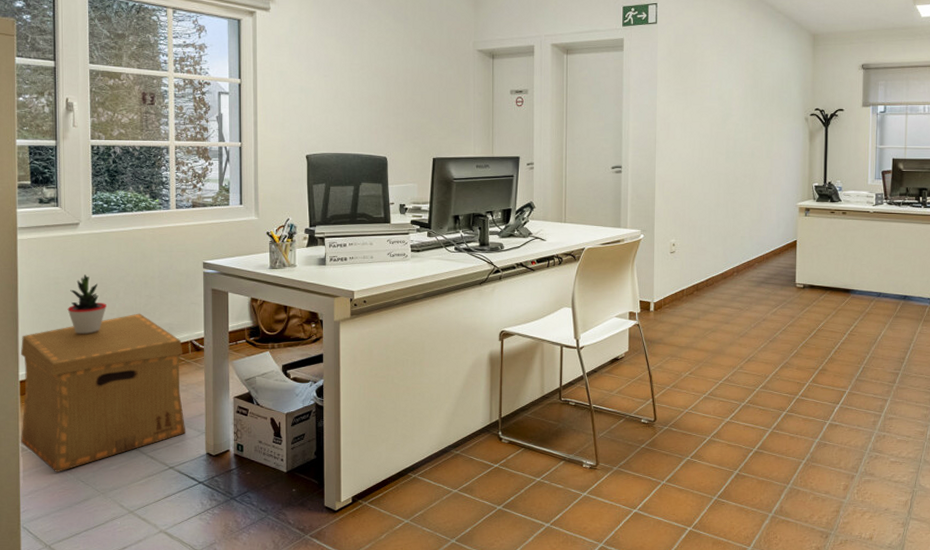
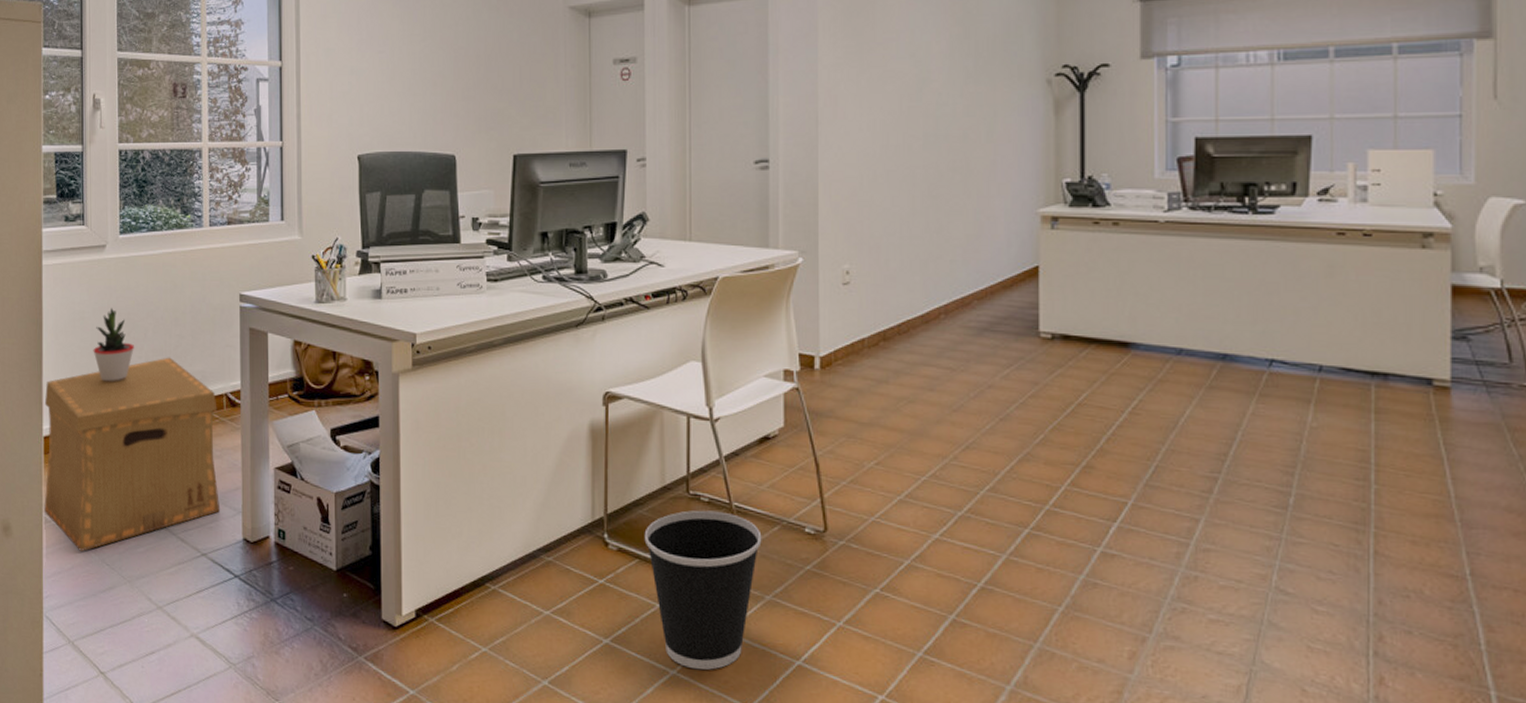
wastebasket: none [528,411,612,522] -> present [644,510,762,670]

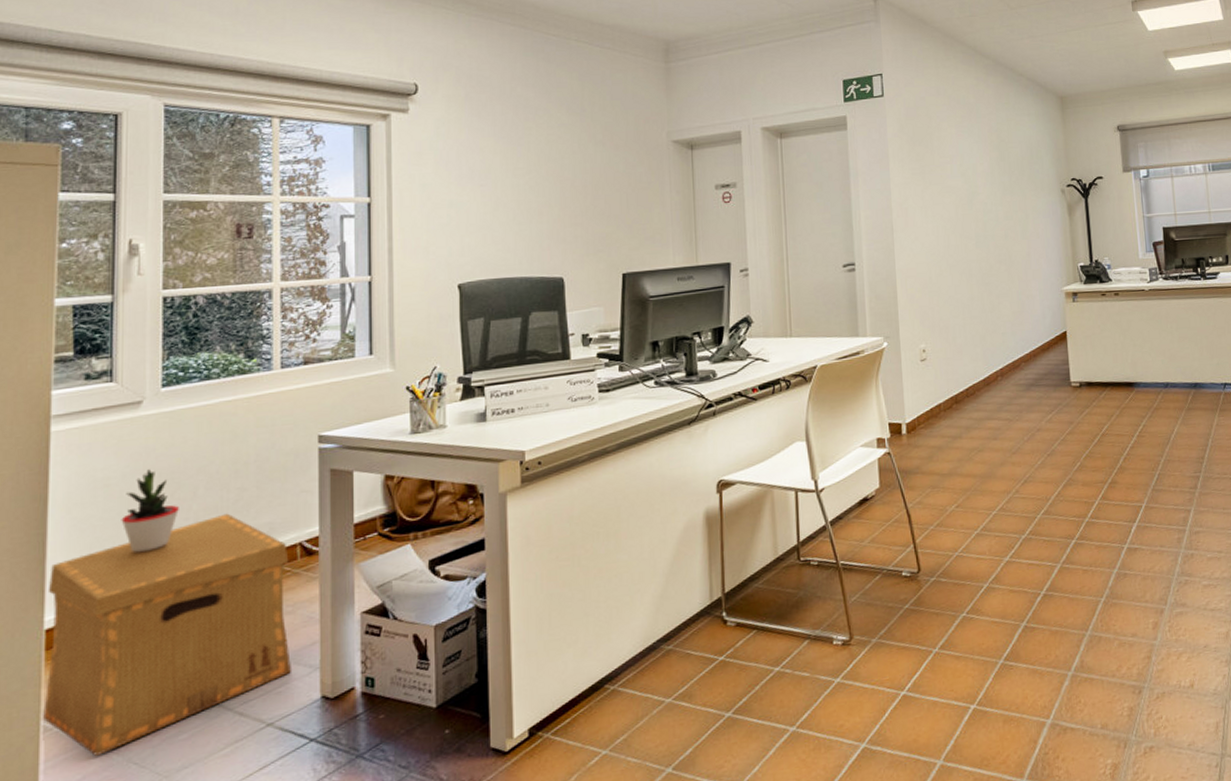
wastebasket: present [644,510,762,670] -> none [760,571,866,721]

